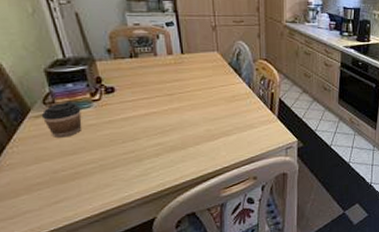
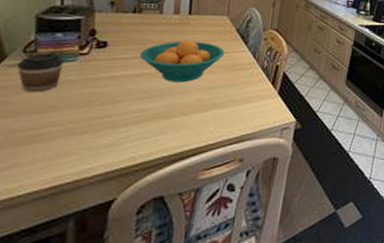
fruit bowl: none [145,78,222,117] -> present [139,40,225,83]

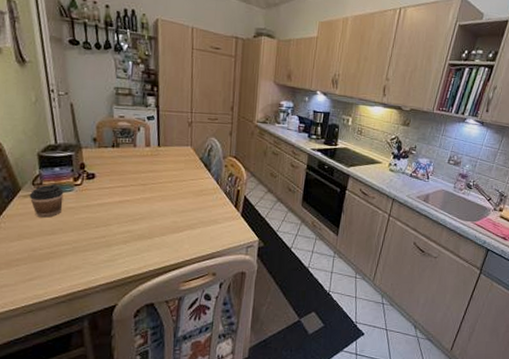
fruit bowl: present [139,40,225,83] -> none [121,170,192,207]

